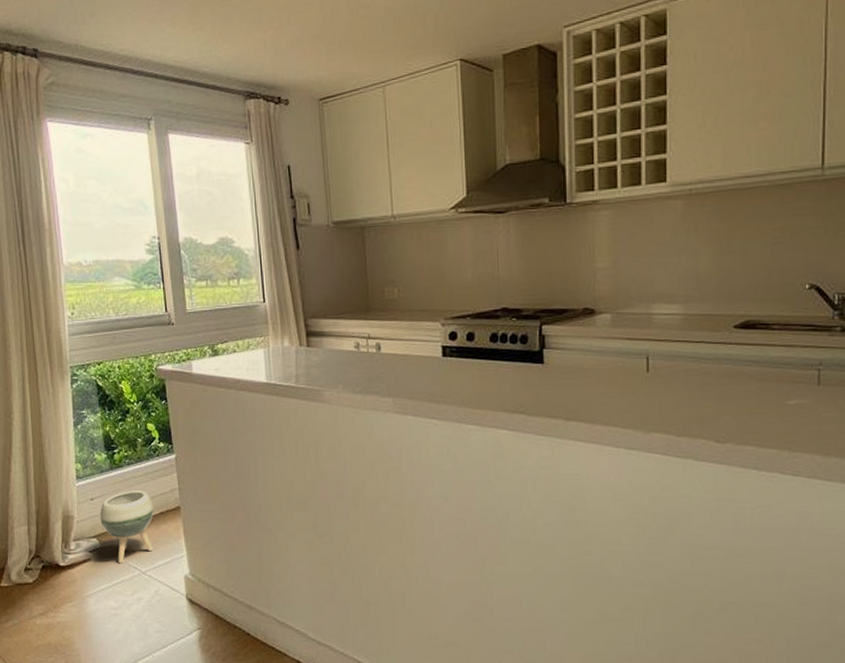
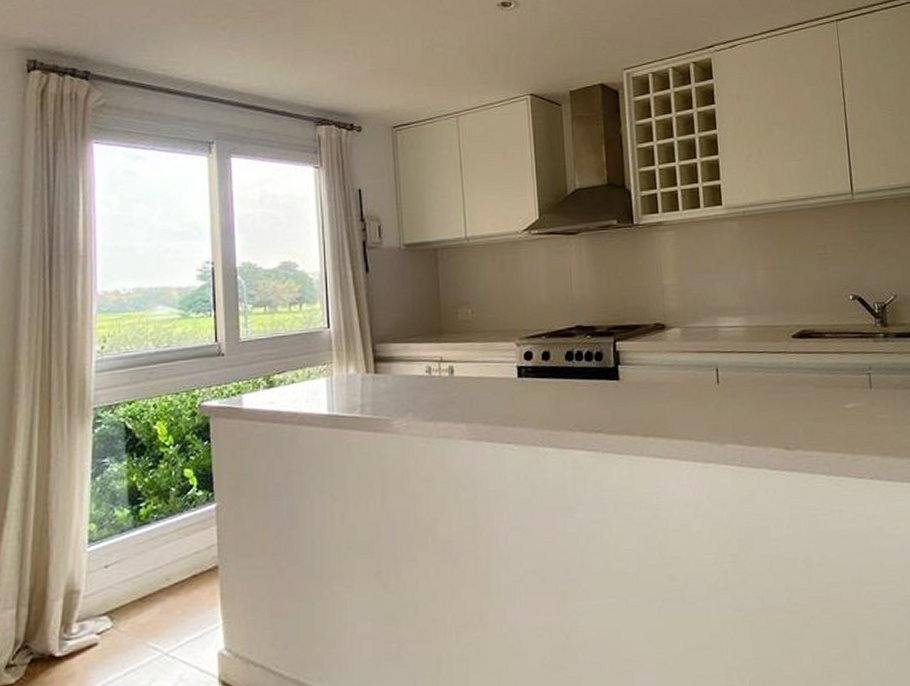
planter: present [100,490,154,564] -> none [114,550,185,646]

